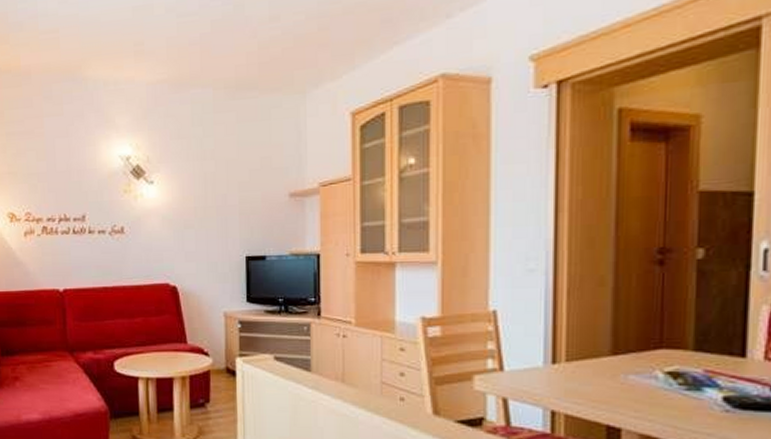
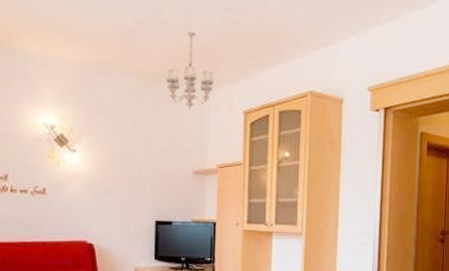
chandelier: none [251,23,311,120] -> present [166,31,214,110]

